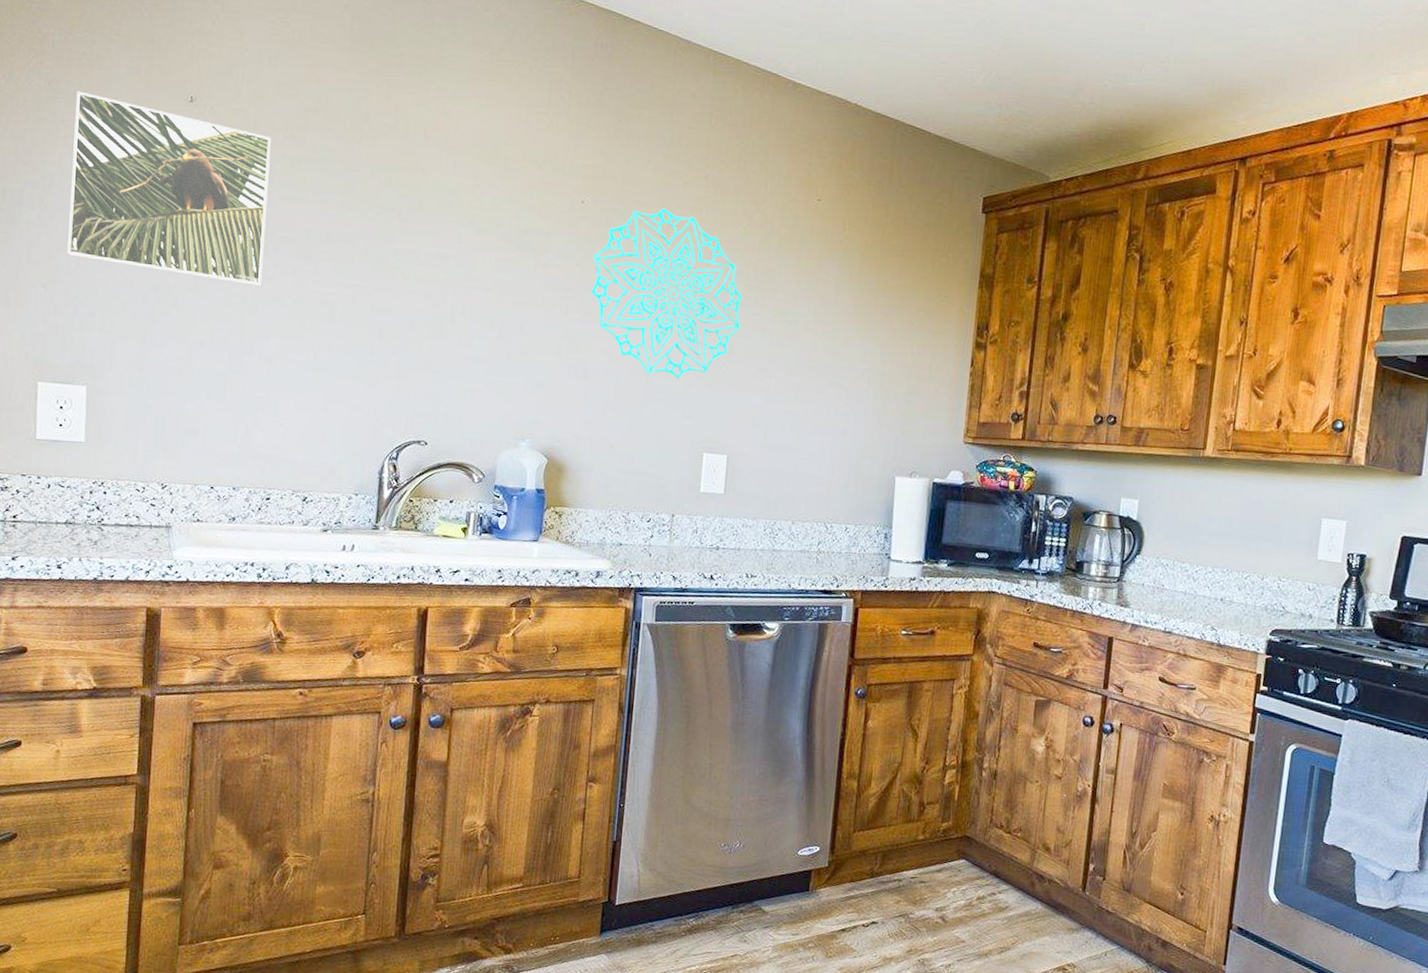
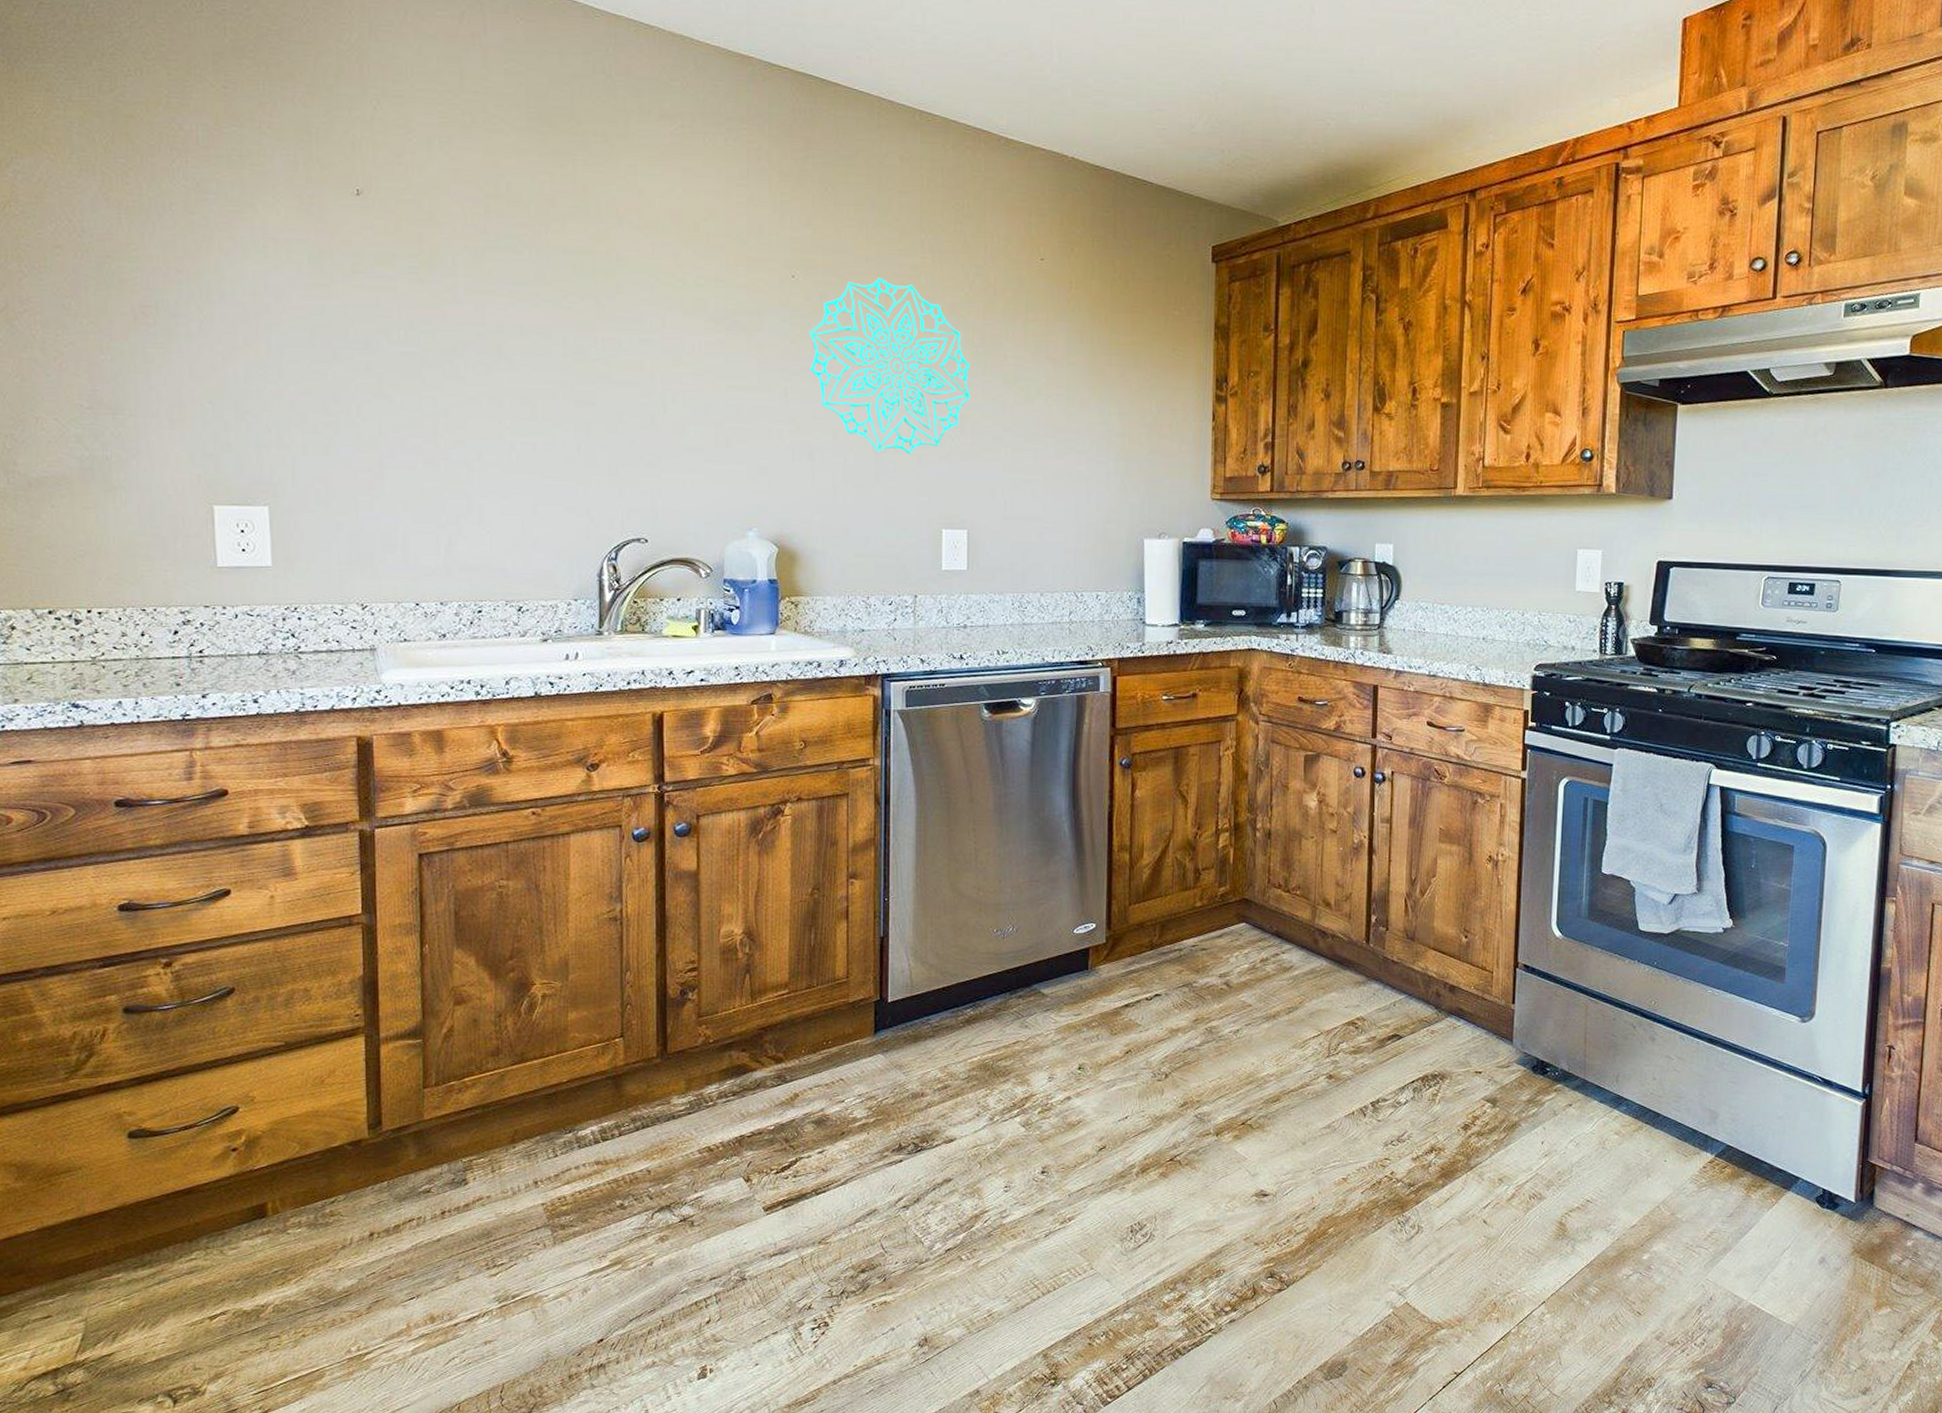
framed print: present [67,91,271,286] -> none [229,190,453,387]

